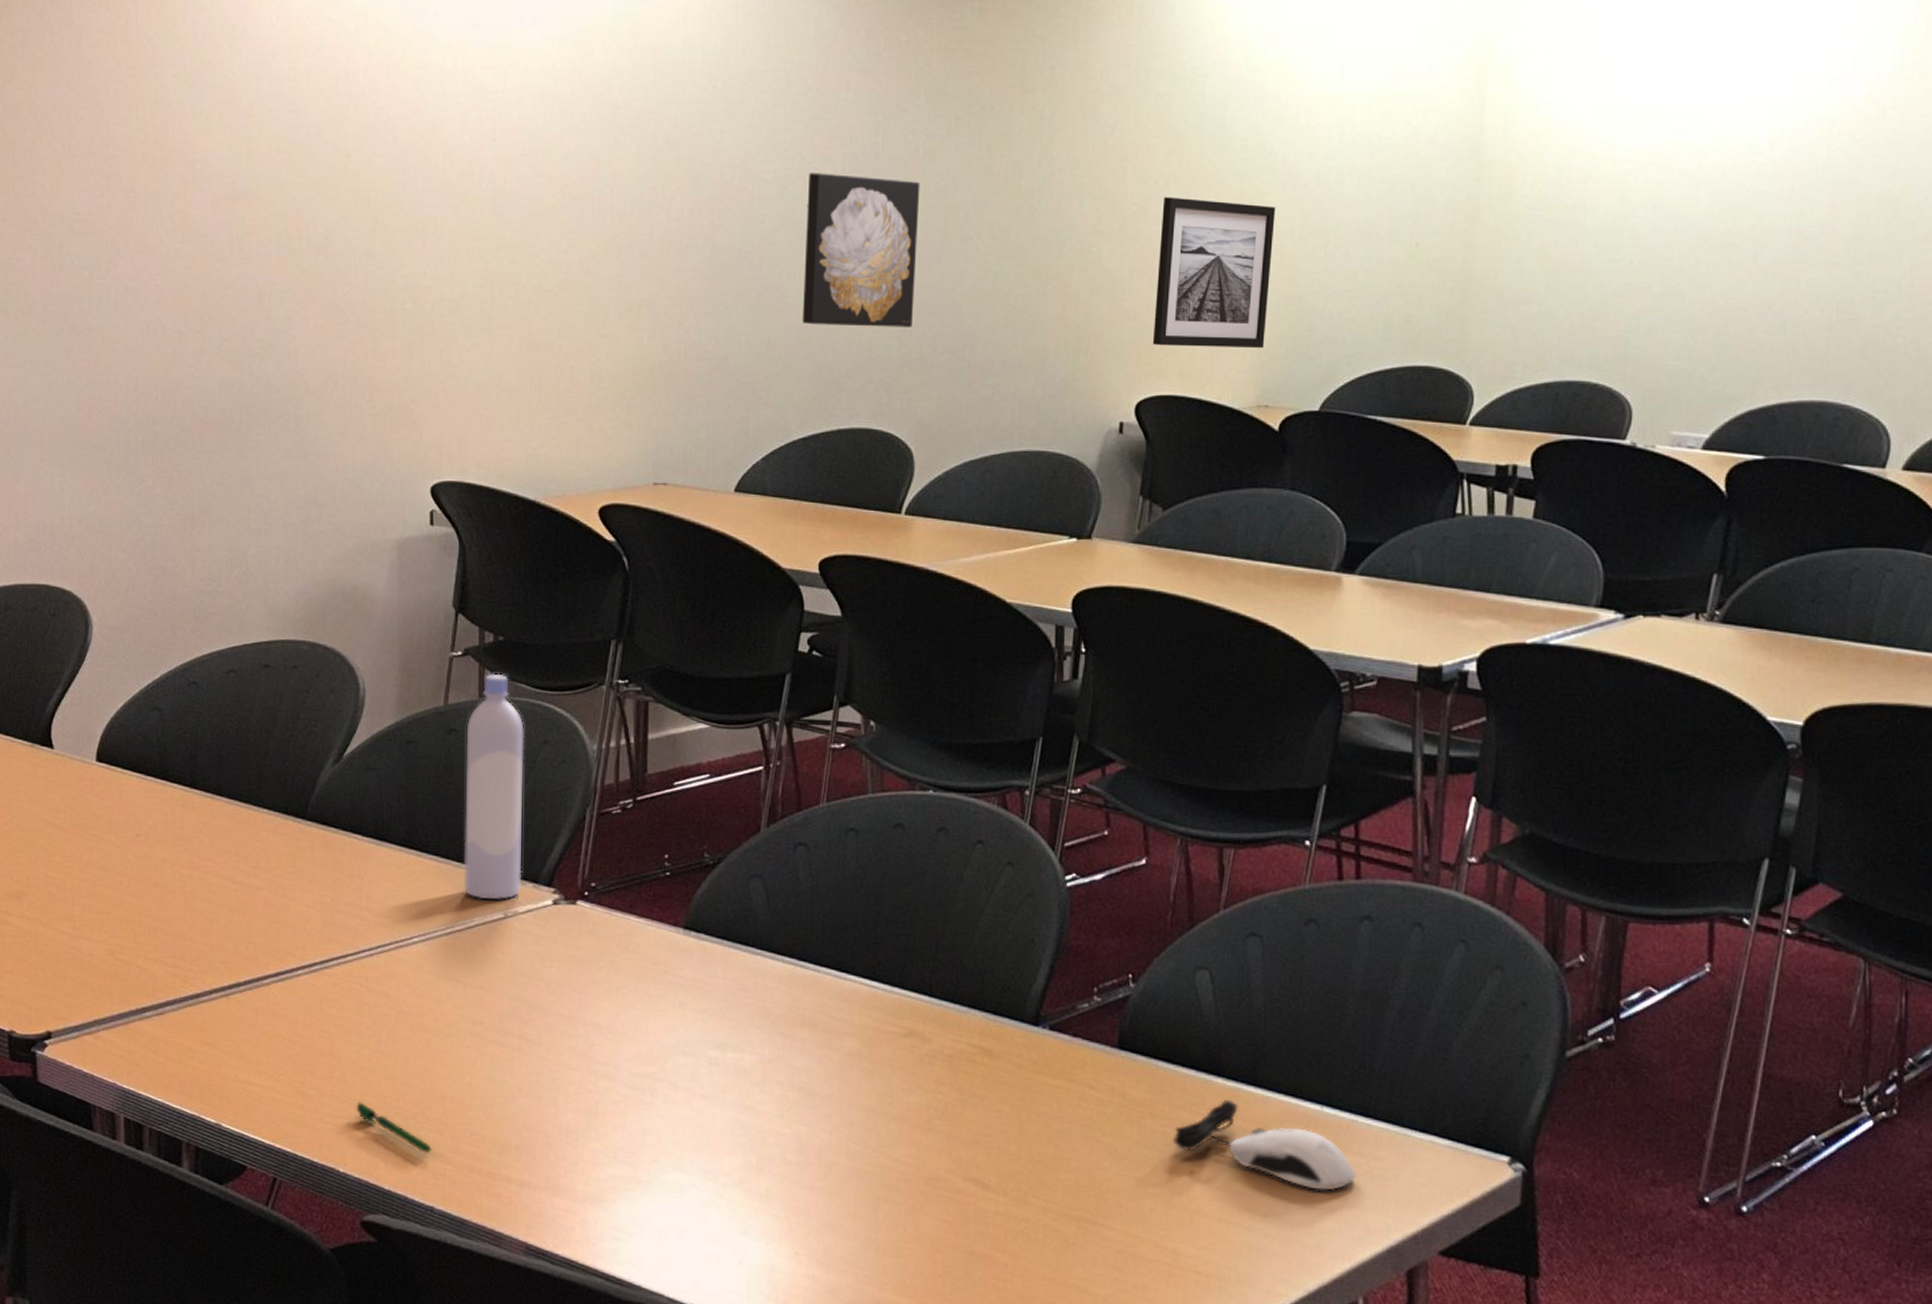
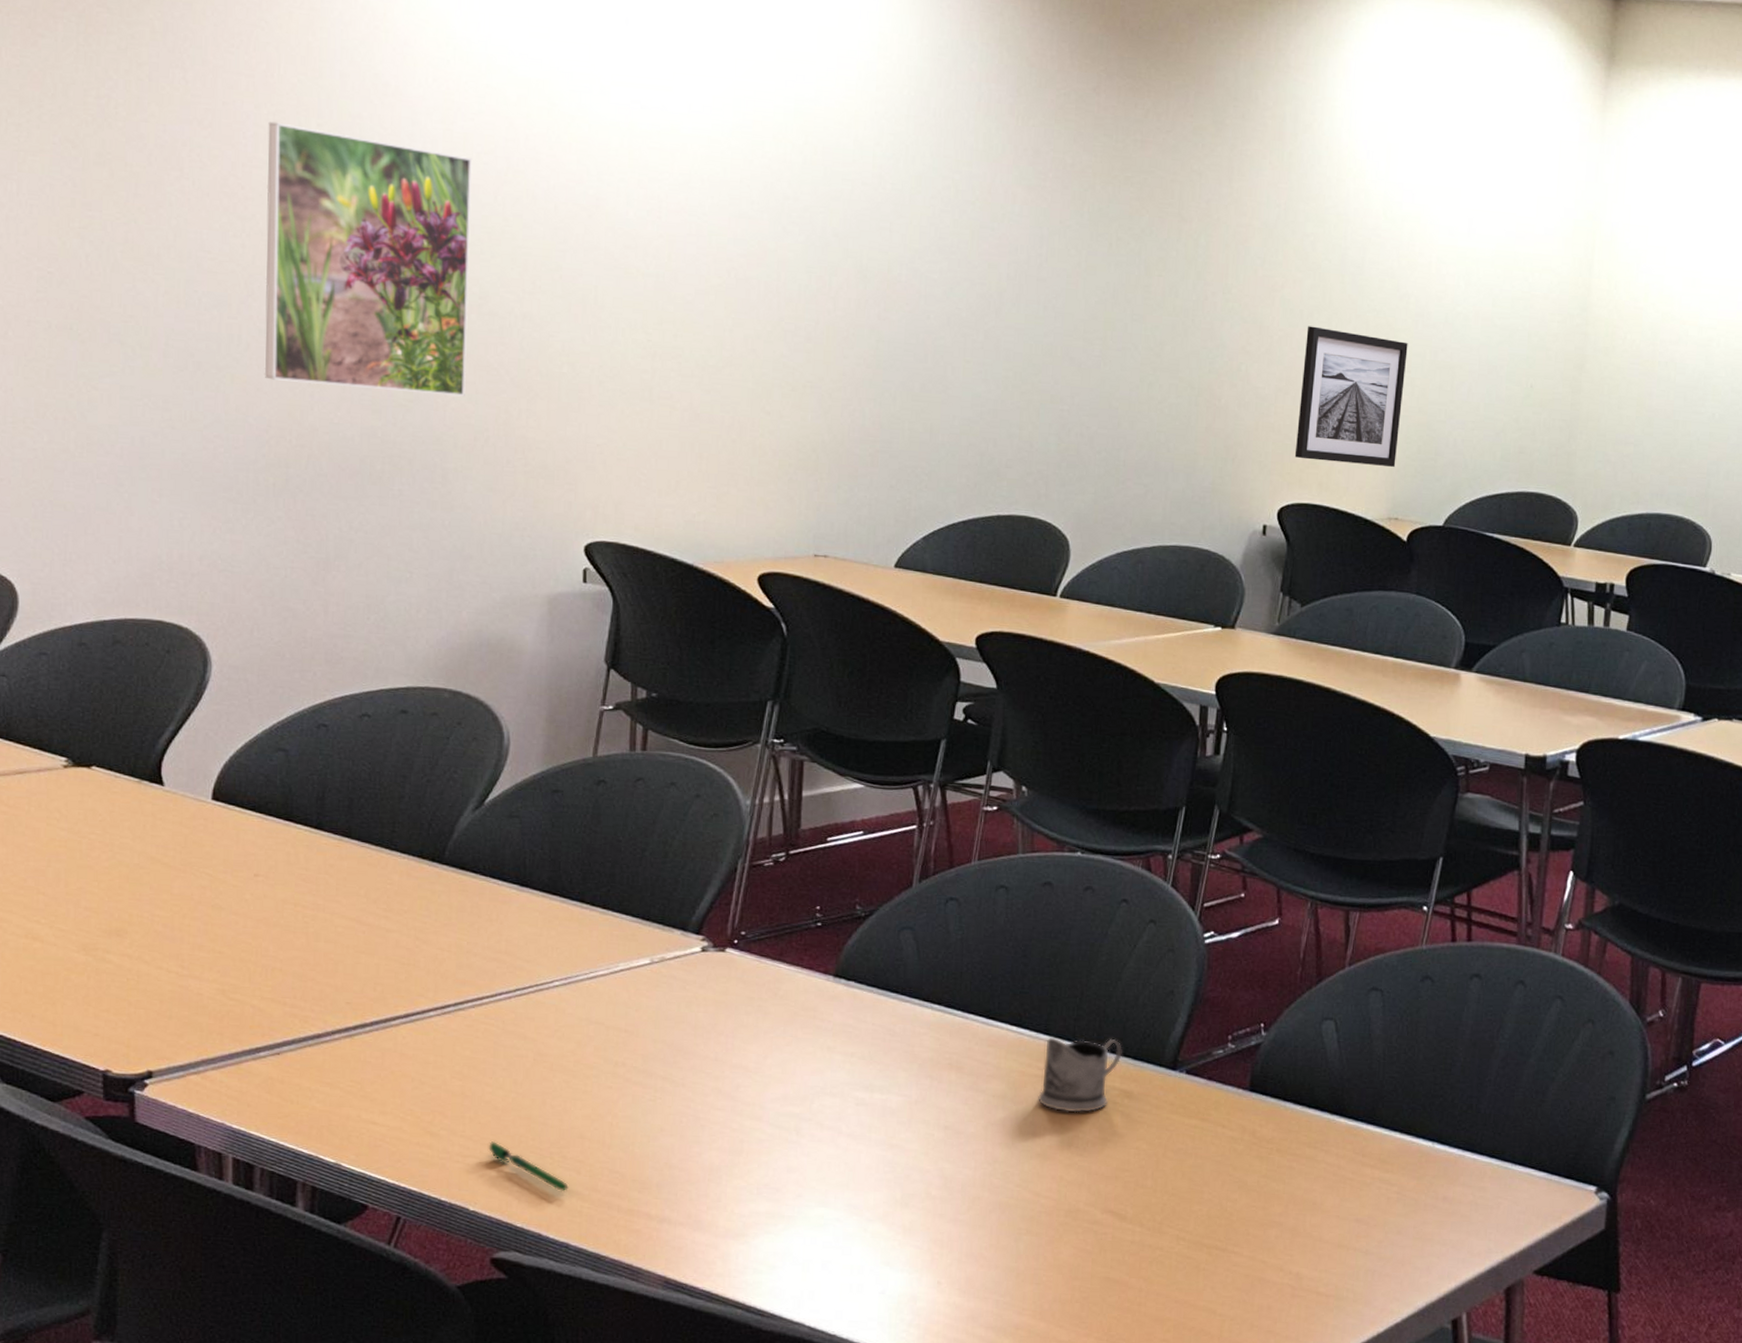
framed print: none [128,77,316,341] -> present [264,121,473,397]
bottle: present [463,673,524,901] -> none [608,728,676,947]
wall art: present [803,173,920,328] -> none [965,276,1082,426]
tea glass holder: none [894,991,981,1073] -> present [1038,1037,1123,1113]
computer mouse: present [1172,1099,1356,1191] -> none [1297,1137,1463,1218]

